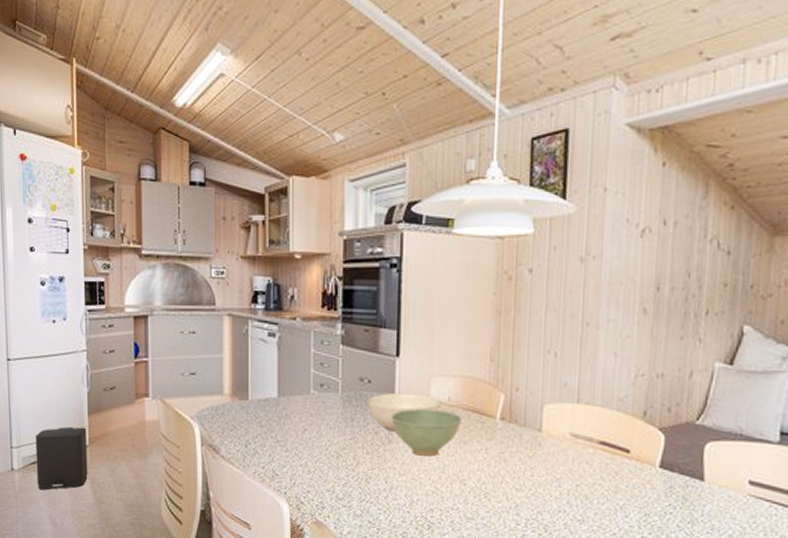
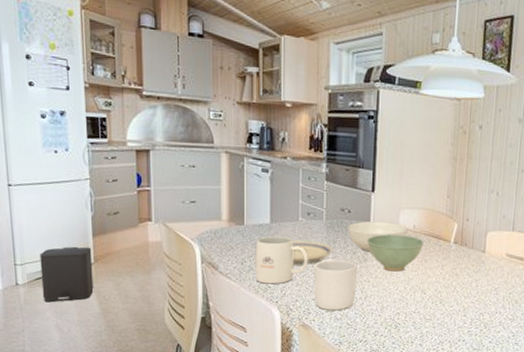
mug: none [260,412,321,472] -> present [255,235,308,285]
plate: none [302,417,351,447] -> present [292,240,333,265]
mug: none [328,440,380,505] -> present [314,259,357,311]

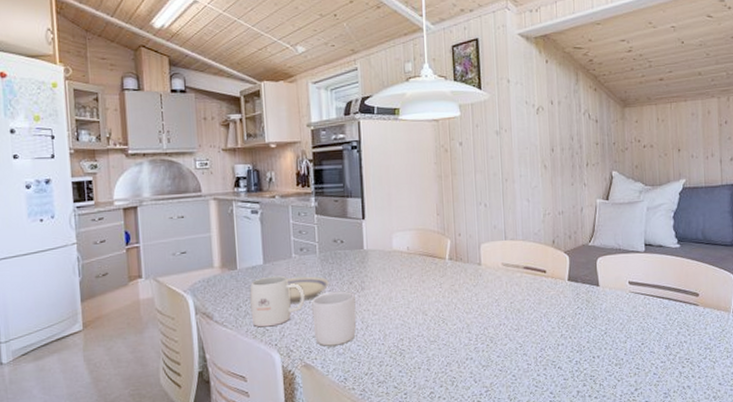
pedal bin: present [39,246,94,303] -> none [25,313,84,379]
bowl: present [347,221,408,252] -> none [341,247,402,280]
bowl: present [367,234,424,272] -> none [362,258,420,297]

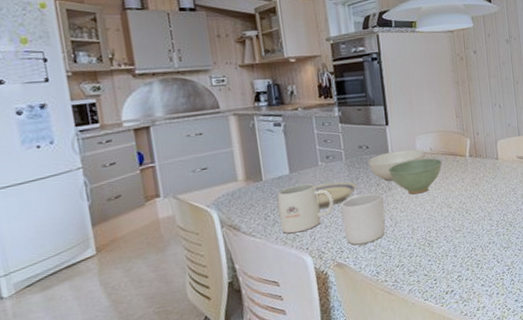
bowl: none [341,247,402,280] -> present [367,149,426,182]
bowl: none [362,258,420,297] -> present [388,158,443,195]

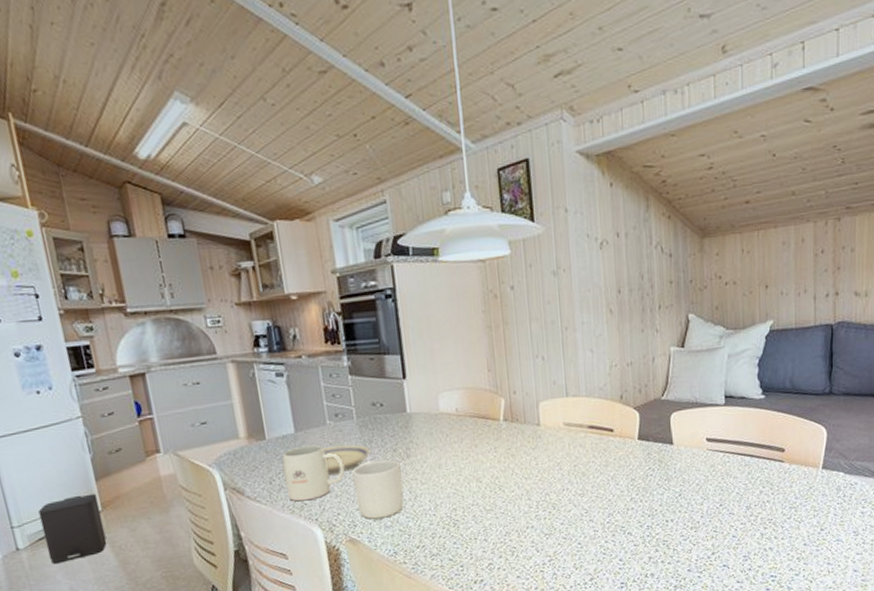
pedal bin: none [28,238,100,310] -> present [38,493,107,564]
bowl: present [367,149,426,182] -> none [381,409,450,447]
bowl: present [388,158,443,195] -> none [406,420,471,464]

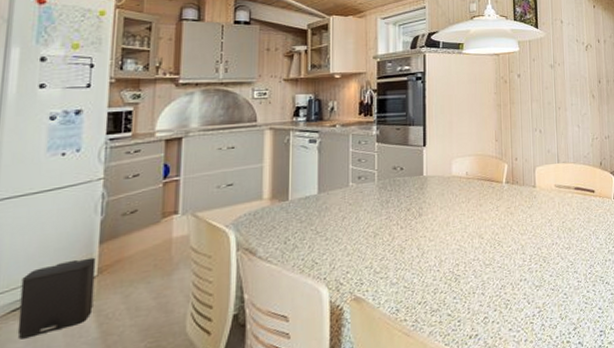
mug: present [282,444,345,502] -> none [300,204,360,261]
plate: present [322,444,371,475] -> none [341,204,386,233]
mug: present [352,459,404,519] -> none [367,218,412,277]

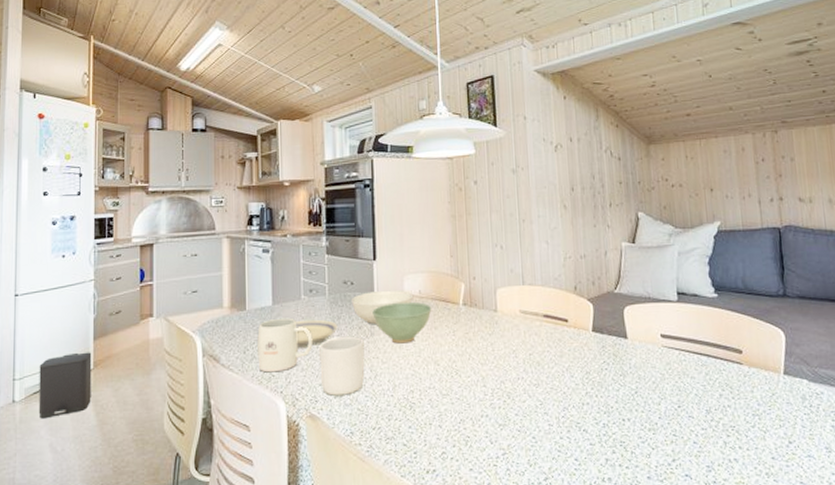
mug: none [300,204,360,261] -> present [257,317,313,373]
plate: none [341,204,386,233] -> present [295,319,338,348]
mug: none [367,218,412,277] -> present [319,336,365,396]
bowl: none [400,173,461,207] -> present [350,290,414,325]
bowl: none [421,183,478,222] -> present [372,302,432,344]

